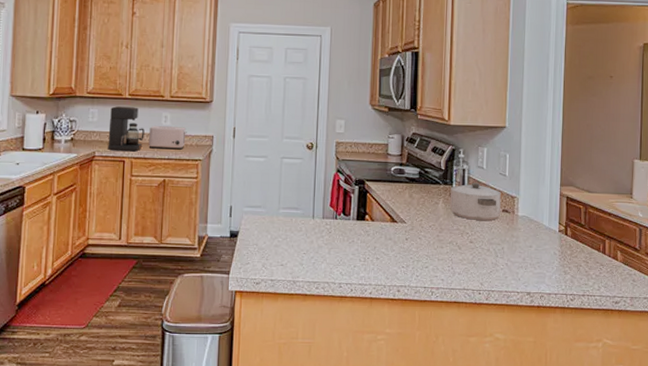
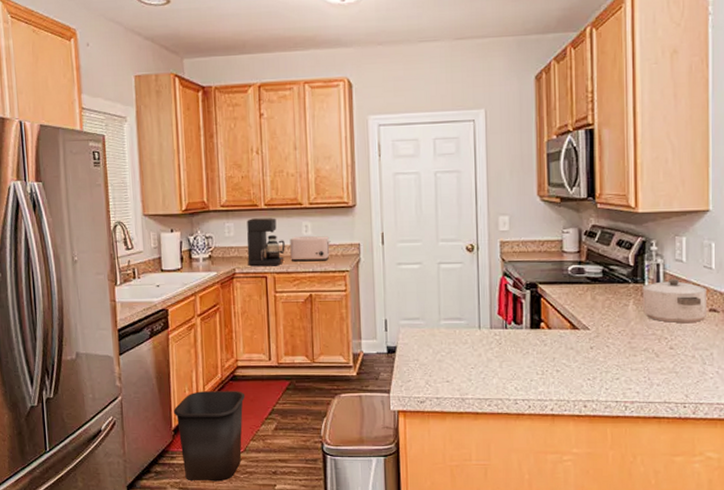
waste bin: none [19,267,93,357] -> present [173,391,246,482]

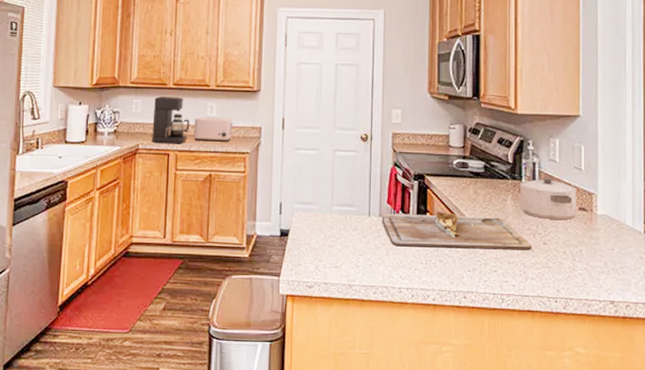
waste bin: present [173,391,246,482] -> none [61,267,137,363]
cutting board: none [492,320,657,358] -> present [381,211,532,250]

